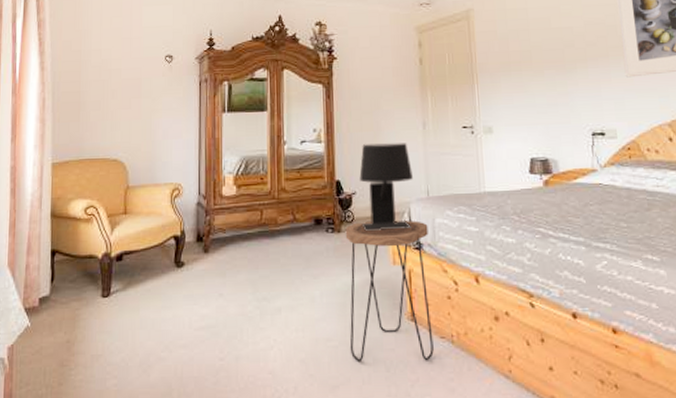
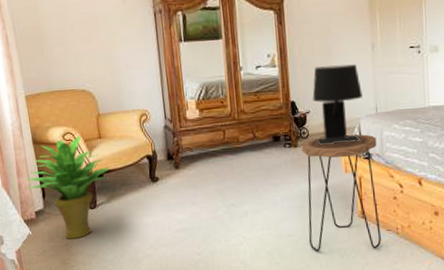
potted plant: none [36,210,131,334] -> present [26,135,110,239]

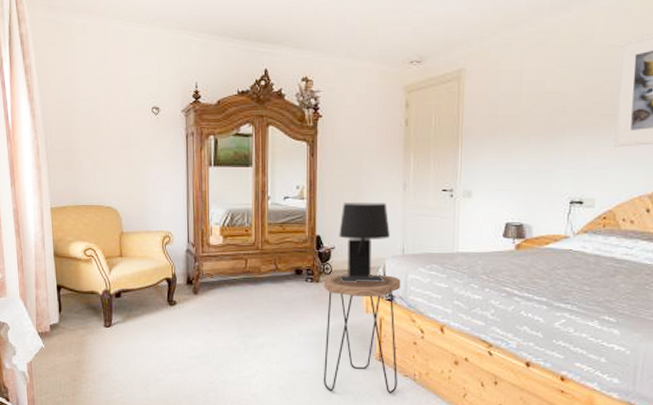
potted plant: present [26,135,110,239] -> none [44,252,128,356]

